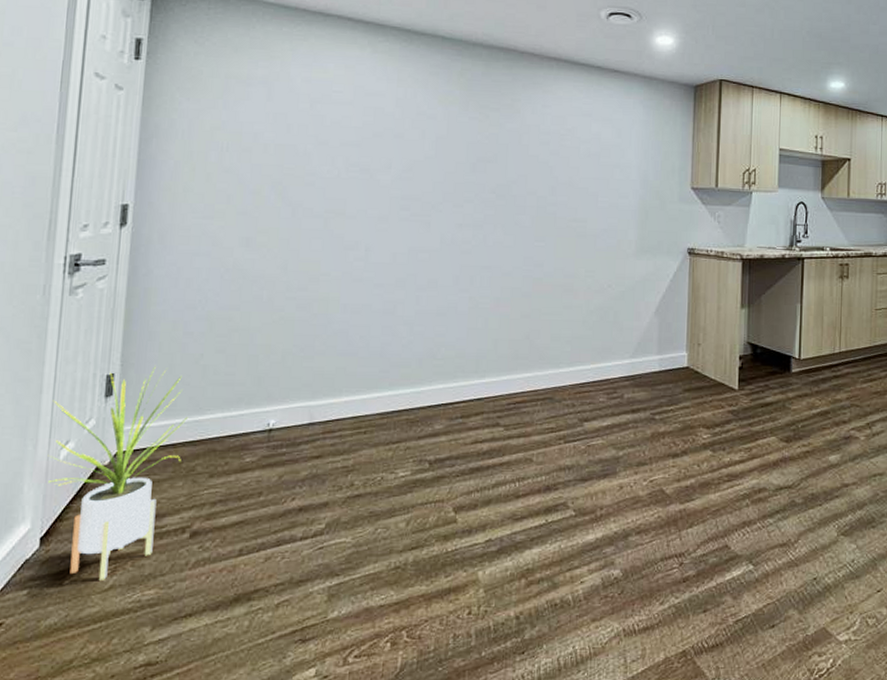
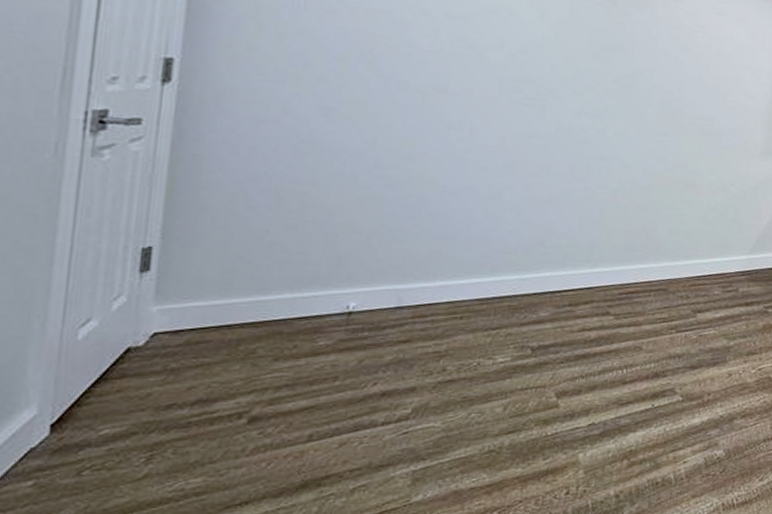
house plant: present [48,366,187,580] -> none [61,240,247,469]

